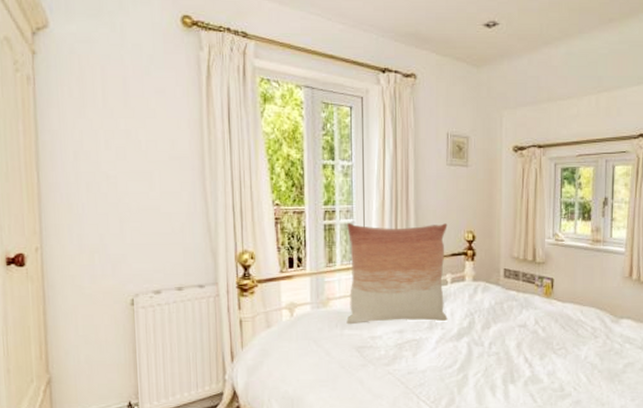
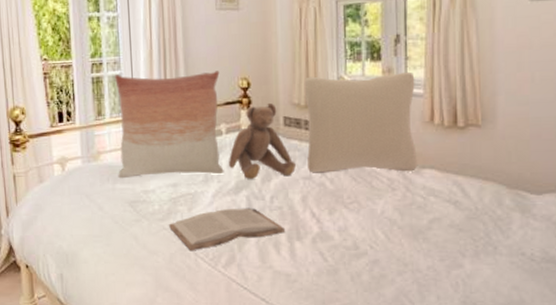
book: none [394,353,501,394] -> present [169,207,286,250]
teddy bear: none [453,255,513,326] -> present [229,102,296,179]
cushion: none [523,231,618,323] -> present [304,71,417,174]

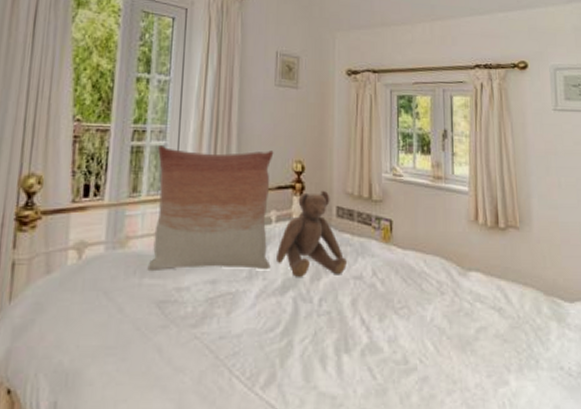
book: present [169,207,286,250] -> none [202,311,333,366]
cushion: present [304,71,417,174] -> none [358,165,464,274]

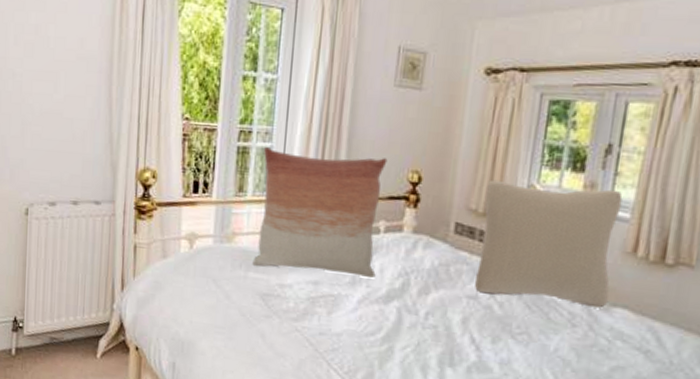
teddy bear: present [277,190,347,277] -> none [382,203,461,293]
cushion: none [358,165,464,274] -> present [475,179,623,308]

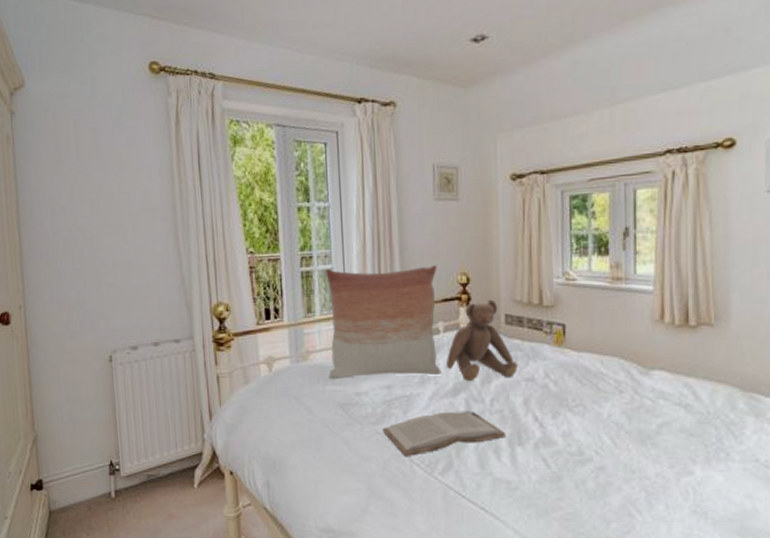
book: none [303,318,438,360] -> present [383,411,507,456]
teddy bear: none [382,203,461,293] -> present [447,299,517,381]
cushion: present [475,179,623,308] -> none [526,267,646,376]

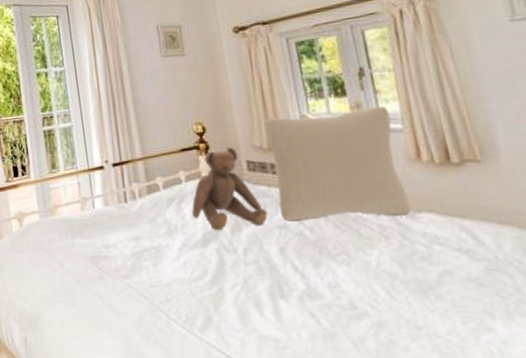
pillow: present [326,265,442,380] -> none [66,117,189,233]
book: present [383,411,507,456] -> none [135,261,266,311]
cushion: none [526,267,646,376] -> present [263,105,411,223]

